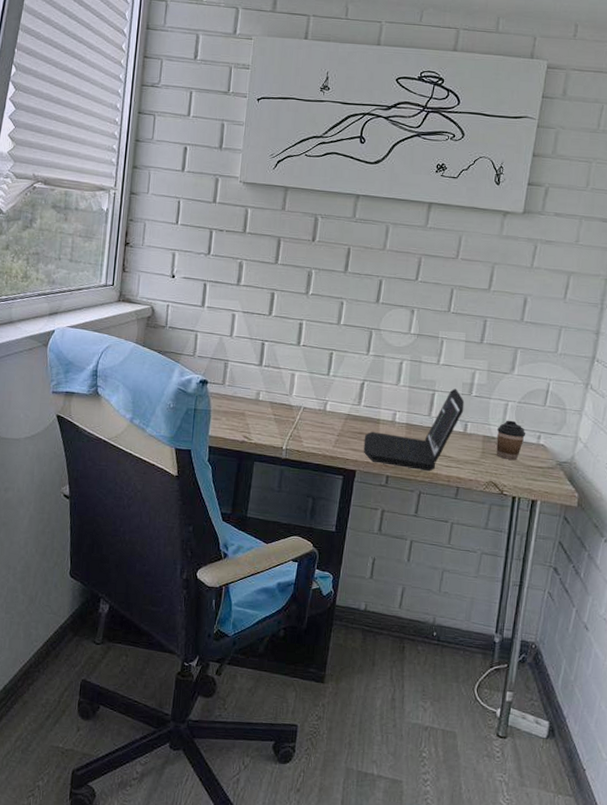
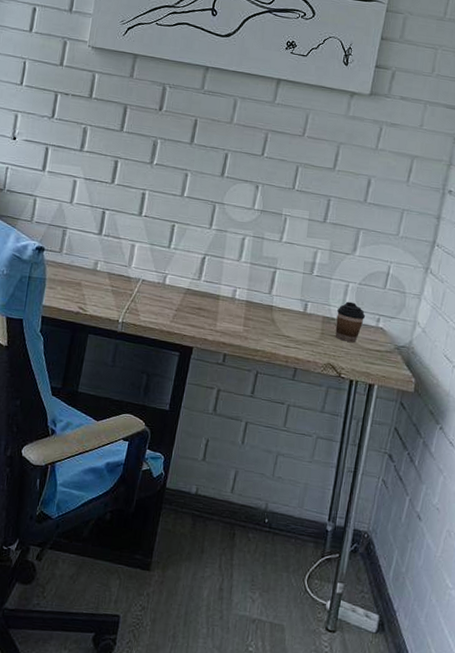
laptop: present [363,388,465,472] -> none [201,267,306,351]

